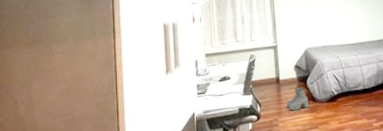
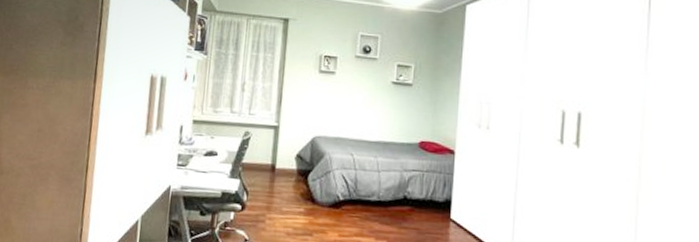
boots: present [286,86,309,111] -> none [278,181,306,210]

